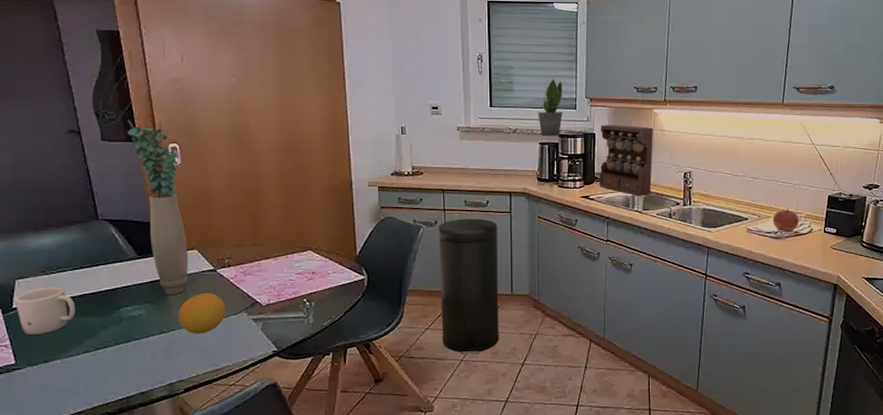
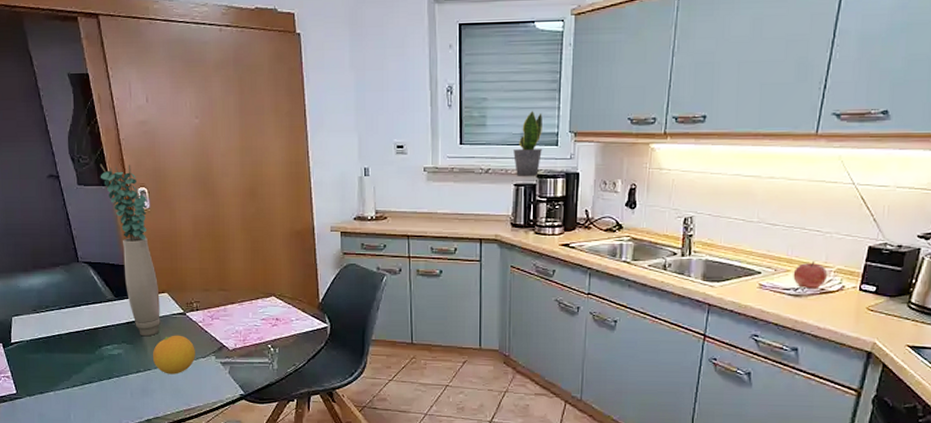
mug: present [14,286,76,335] -> none [12,324,64,368]
pedal bin: present [438,218,499,355] -> none [403,267,466,409]
spice rack: present [599,124,654,196] -> none [582,162,650,245]

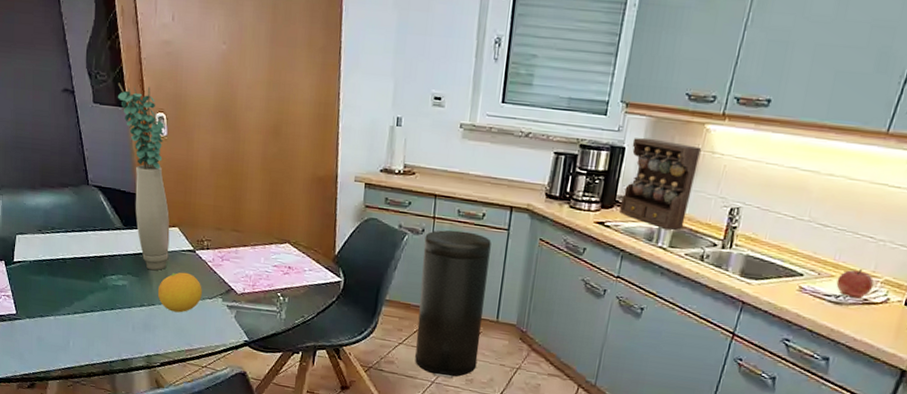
pedal bin: none [403,267,466,409] -> present [415,230,492,379]
potted plant: present [513,110,543,177] -> none [557,73,595,147]
spice rack: none [582,162,650,245] -> present [619,137,702,230]

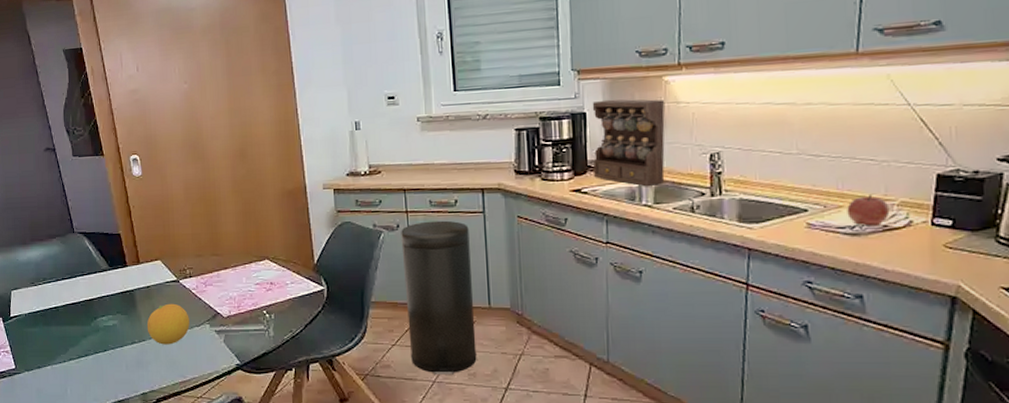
vase: present [117,82,170,271] -> none [93,133,154,306]

